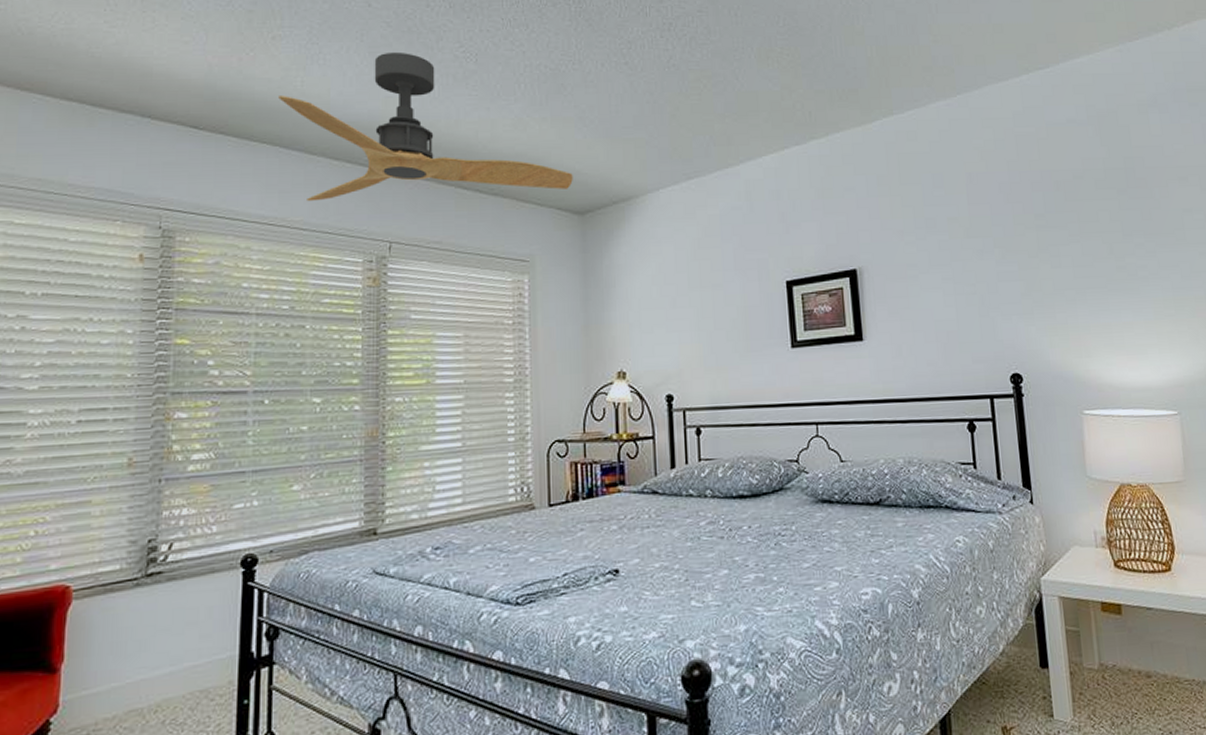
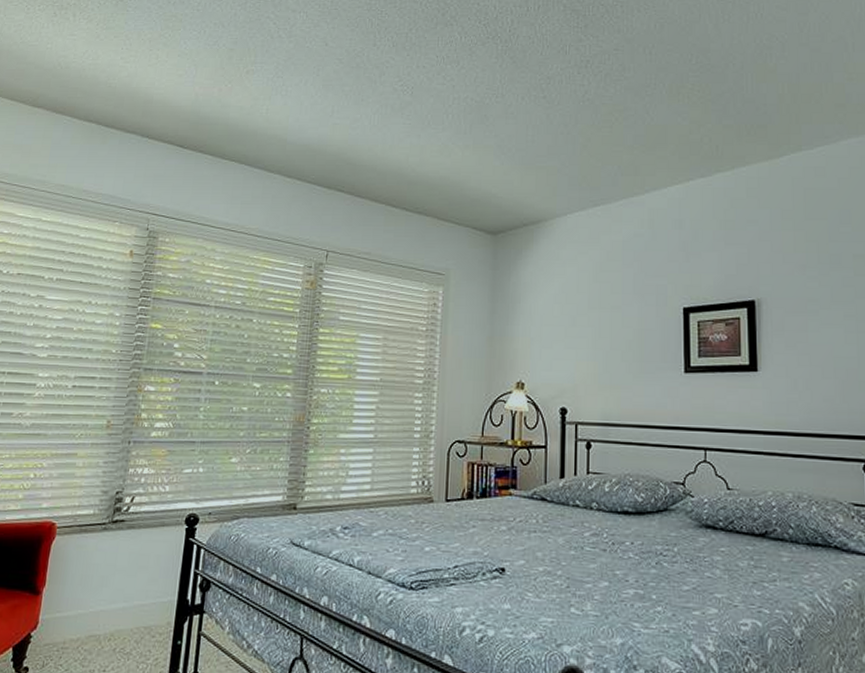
ceiling fan: present [278,51,573,202] -> none [247,84,489,213]

